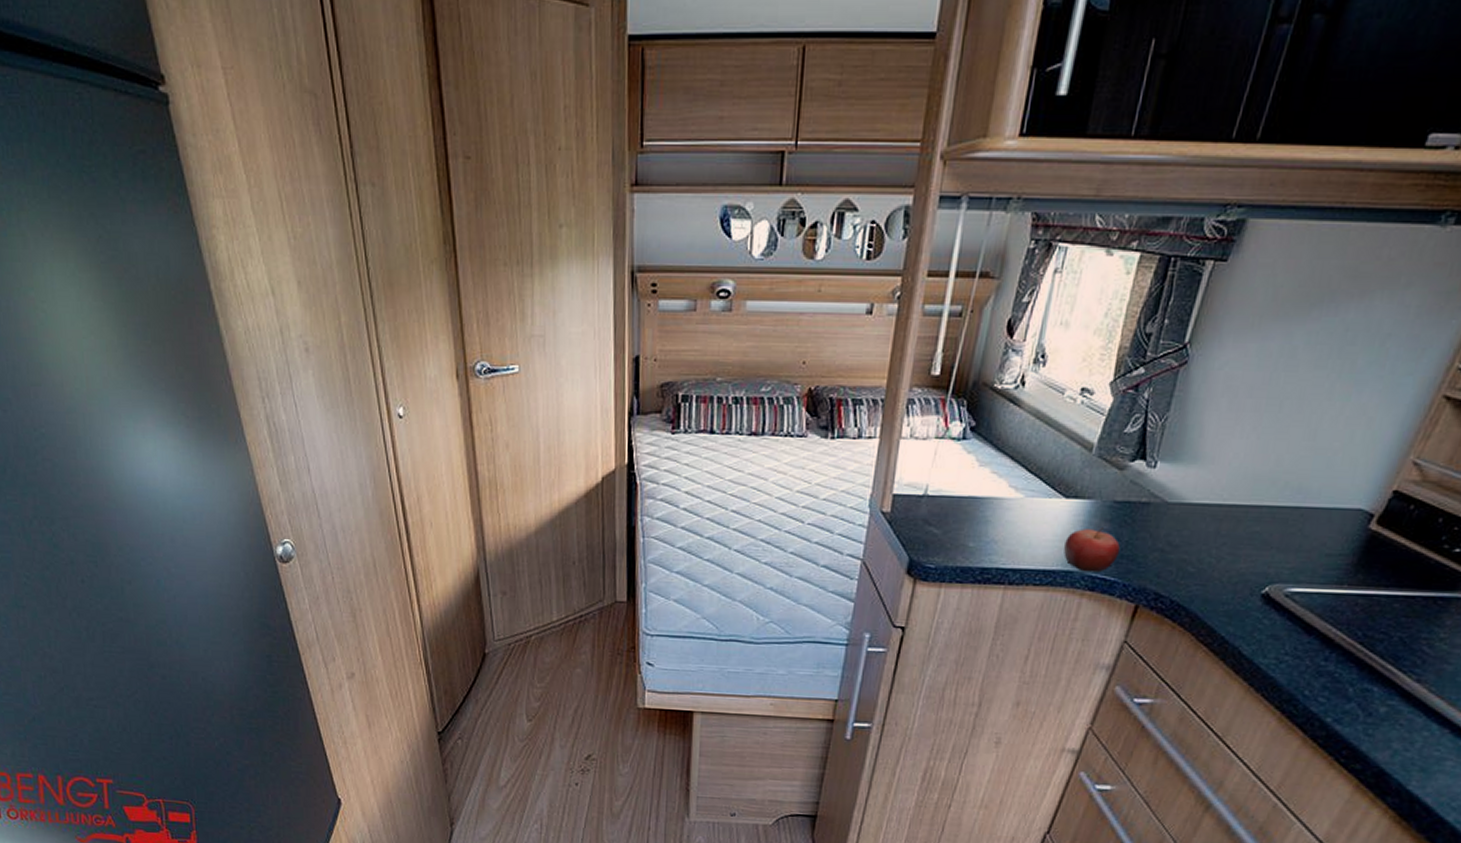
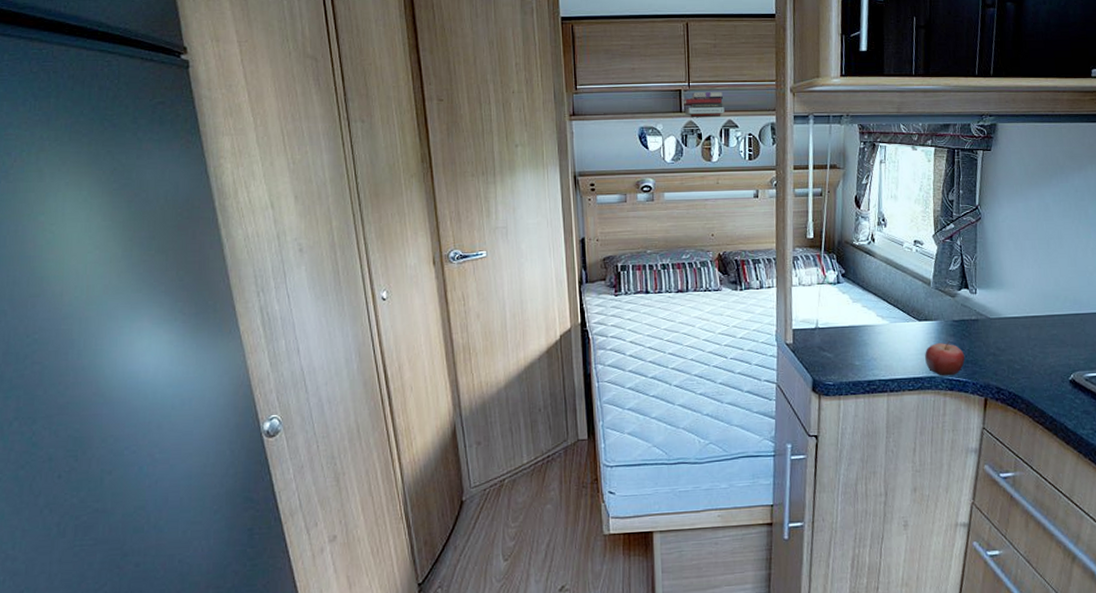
books: none [784,156,842,195] -> present [682,92,725,118]

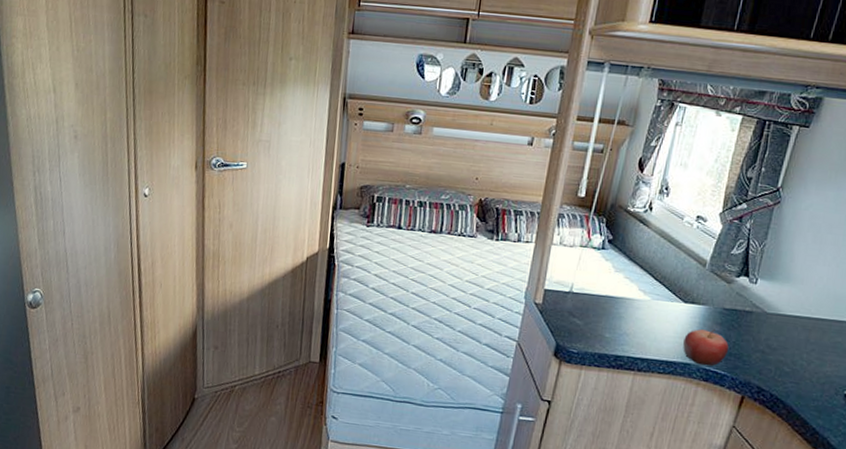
books: present [682,92,725,118] -> none [468,23,514,54]

